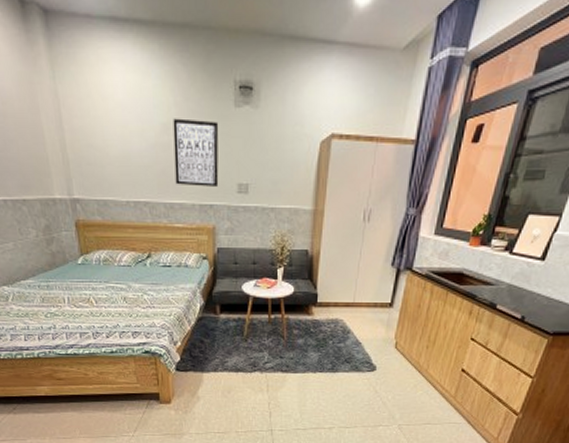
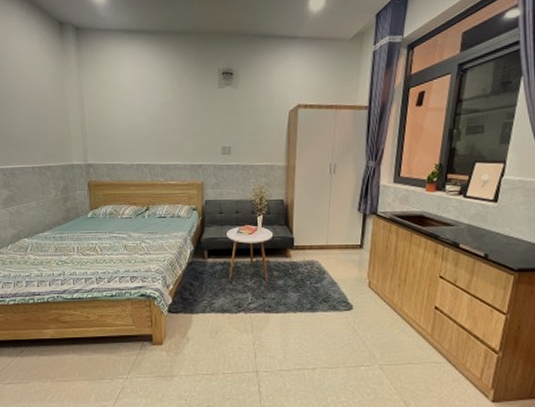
wall art: present [173,118,219,186] -> none [170,98,206,150]

